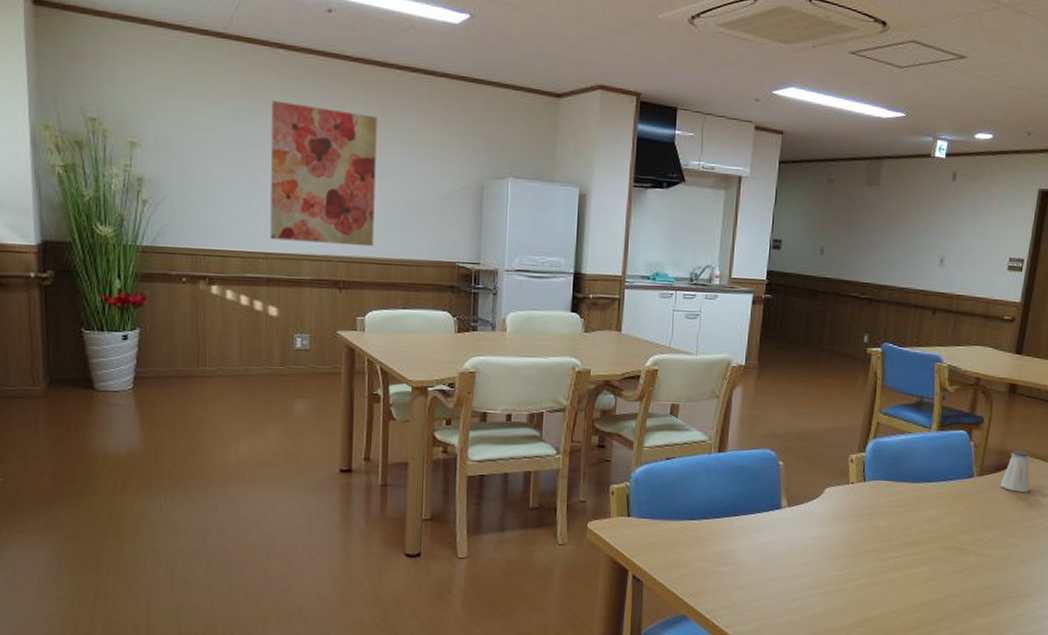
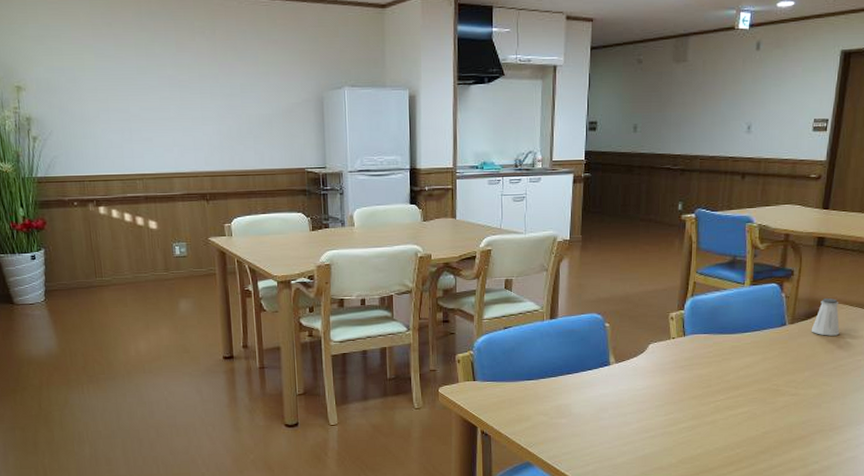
wall art: present [270,100,377,247] -> none [131,36,232,162]

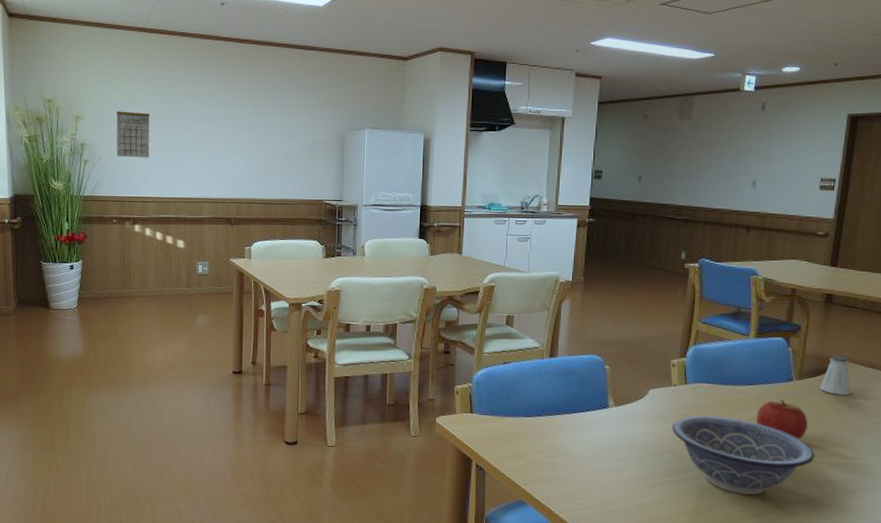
calendar: none [63,67,108,132] -> present [116,102,150,158]
decorative bowl: none [671,365,806,439] -> present [671,415,815,496]
apple: none [751,345,800,382] -> present [755,400,808,440]

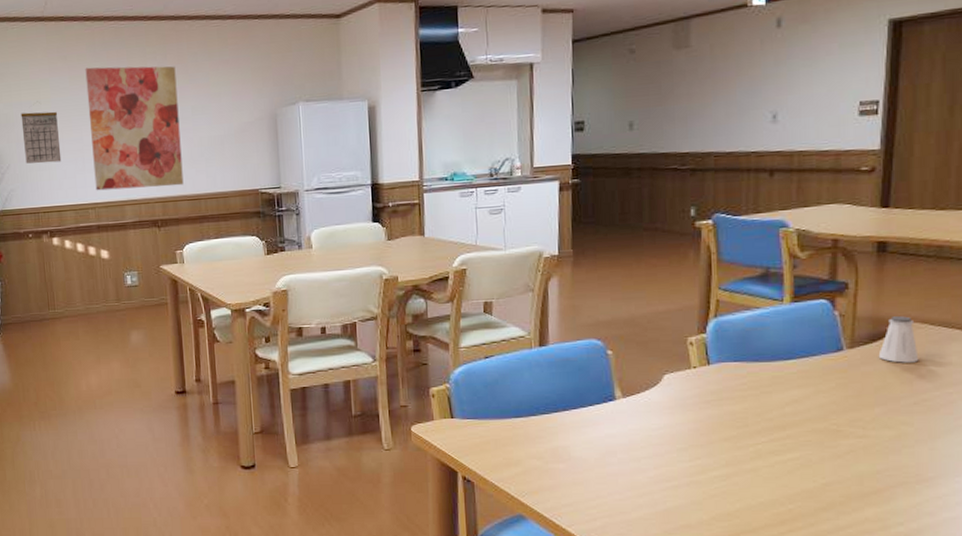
wall art: none [178,77,260,190] -> present [85,66,184,191]
decorative bowl: present [671,415,815,496] -> none [695,399,879,491]
apple: present [755,400,808,440] -> none [799,374,867,421]

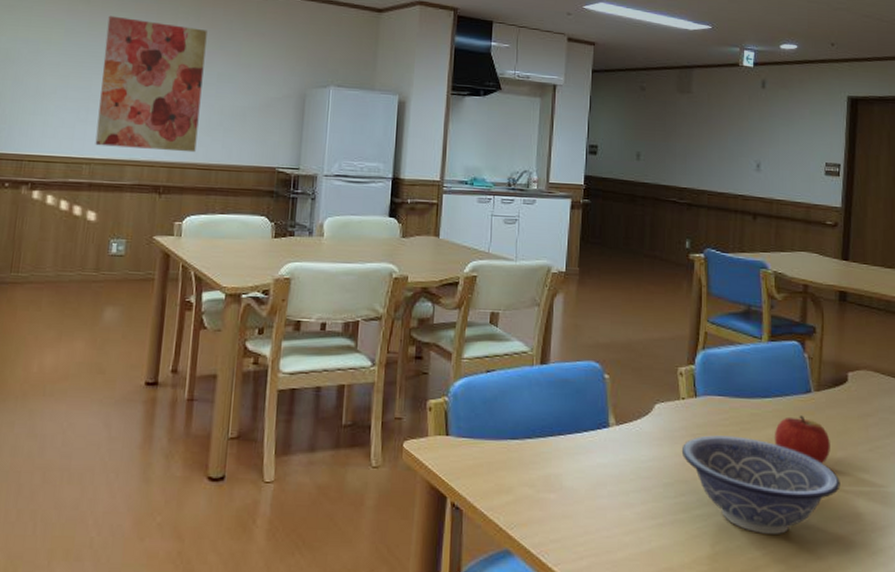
calendar: present [21,101,62,164] -> none [19,41,68,109]
decorative bowl: none [695,399,879,491] -> present [681,435,840,535]
apple: none [799,374,867,421] -> present [774,415,830,464]
saltshaker: present [878,316,919,363] -> none [840,363,873,410]

